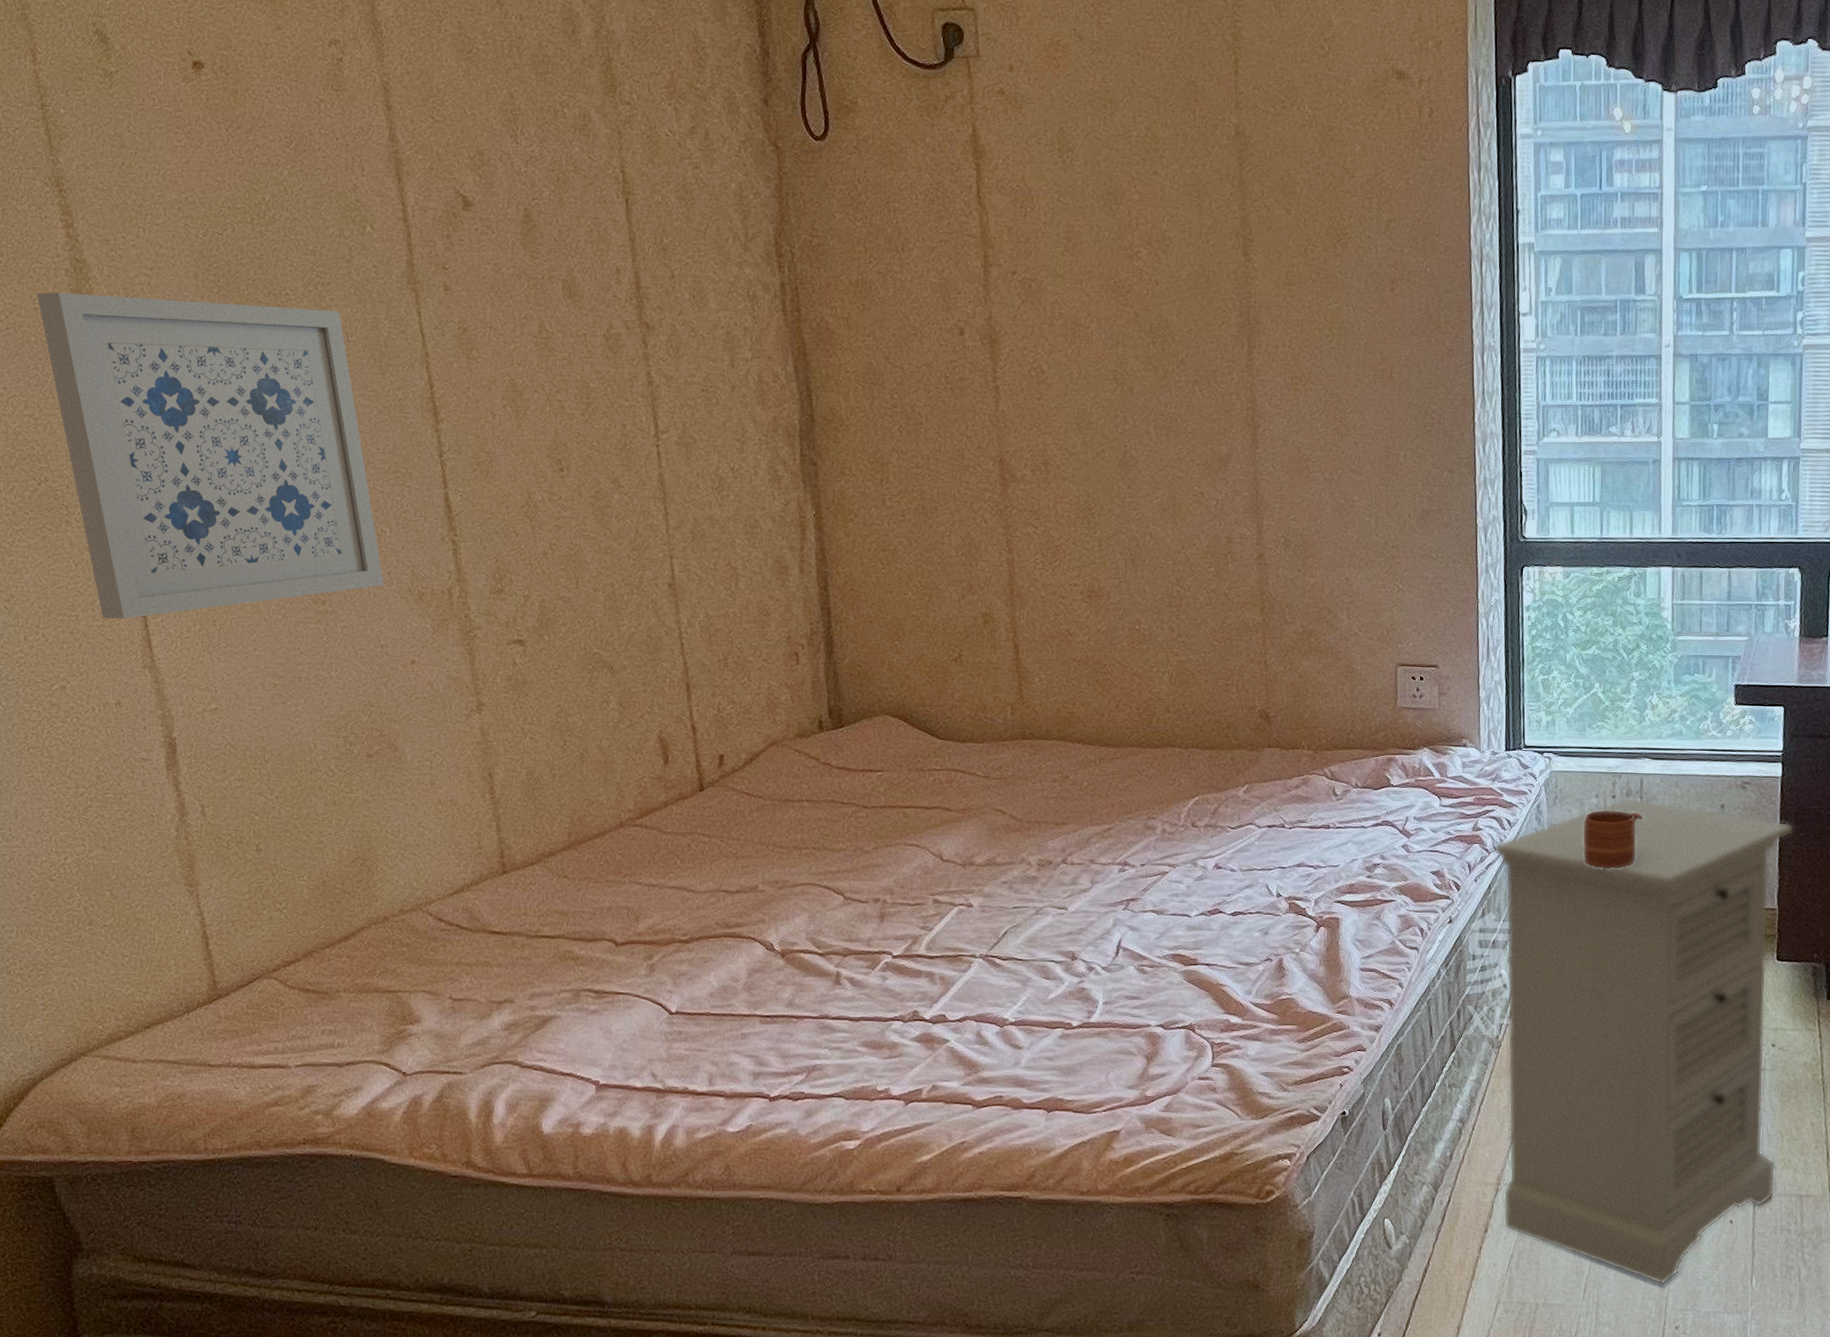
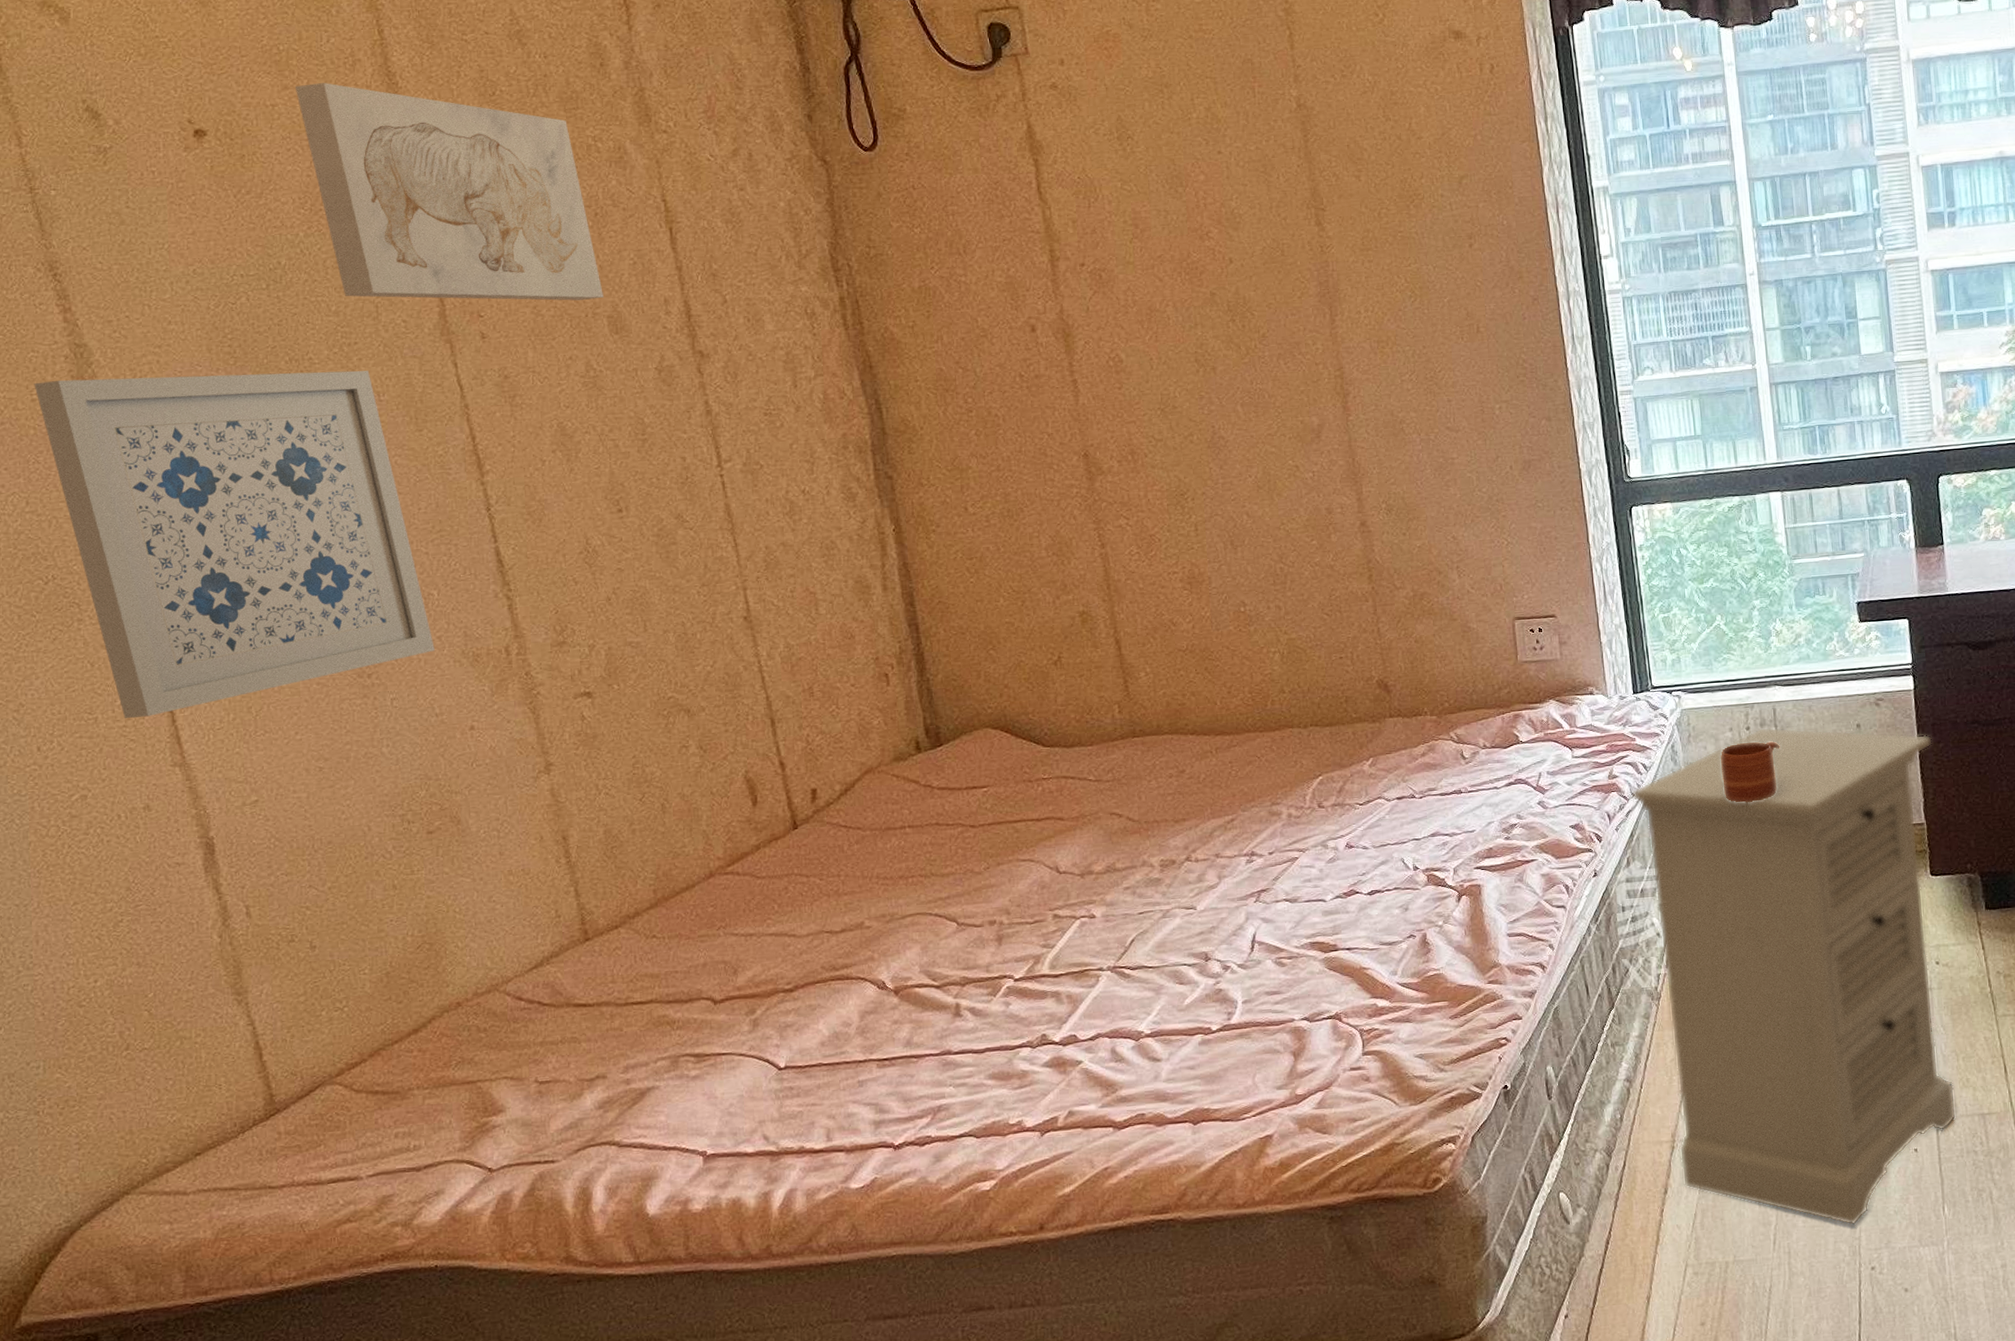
wall art: none [287,26,560,262] -> present [294,83,603,301]

